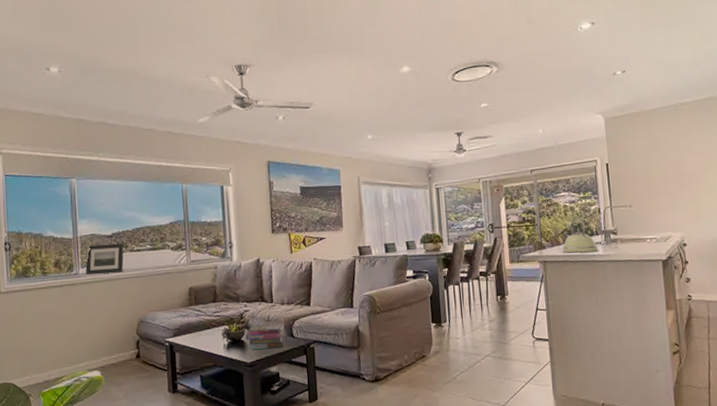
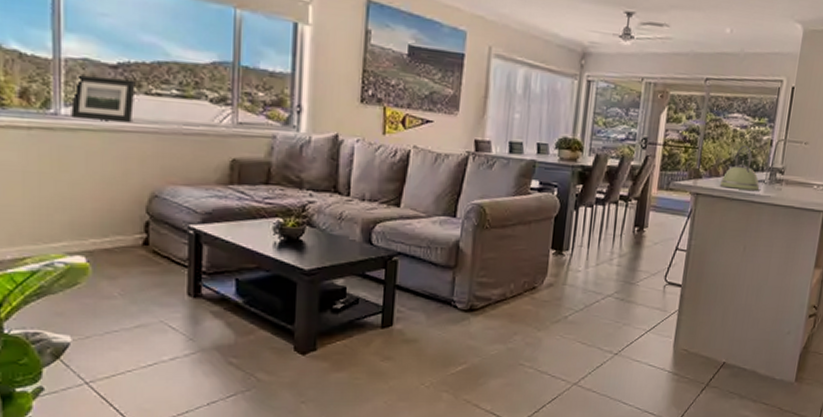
books: present [245,324,285,351] -> none [306,222,362,255]

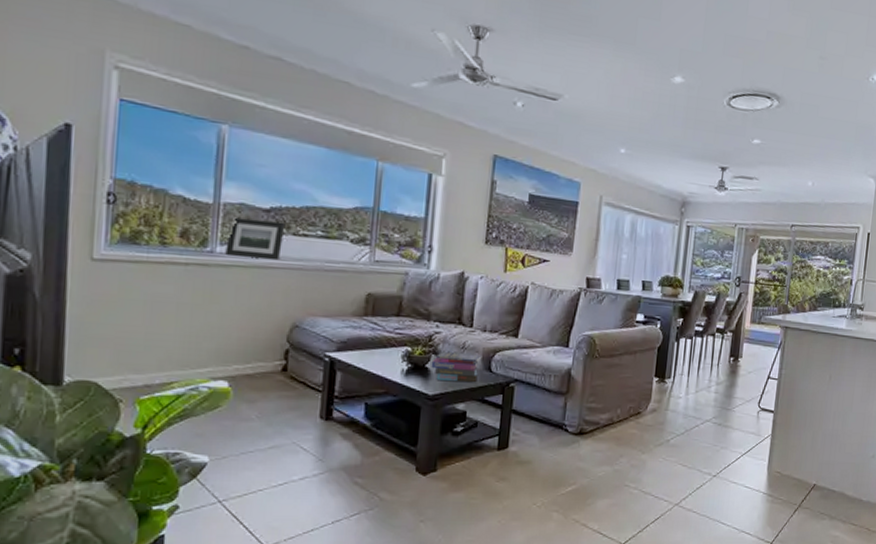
books: none [306,222,362,255] -> present [431,351,482,382]
kettle: present [719,146,760,192] -> none [806,284,843,326]

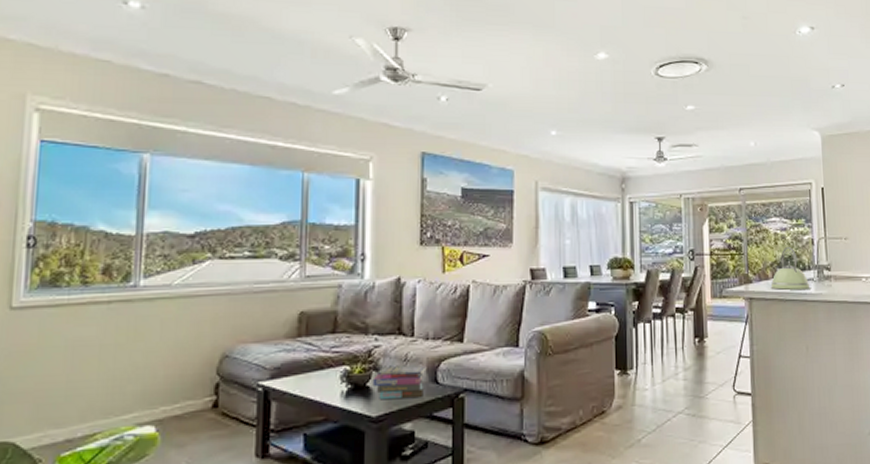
picture frame: present [225,217,286,261] -> none [149,246,211,289]
kettle: none [806,284,843,326] -> present [770,247,811,291]

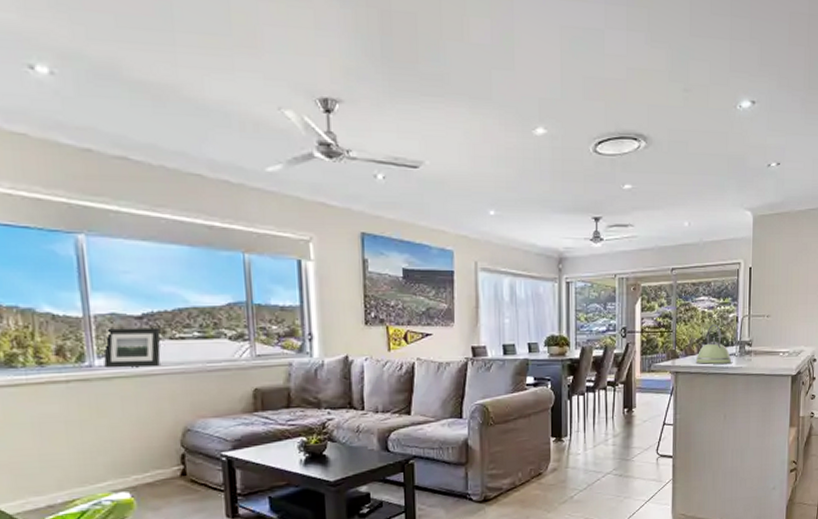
picture frame: none [149,246,211,289] -> present [103,327,161,369]
books: present [372,365,427,400] -> none [328,436,378,467]

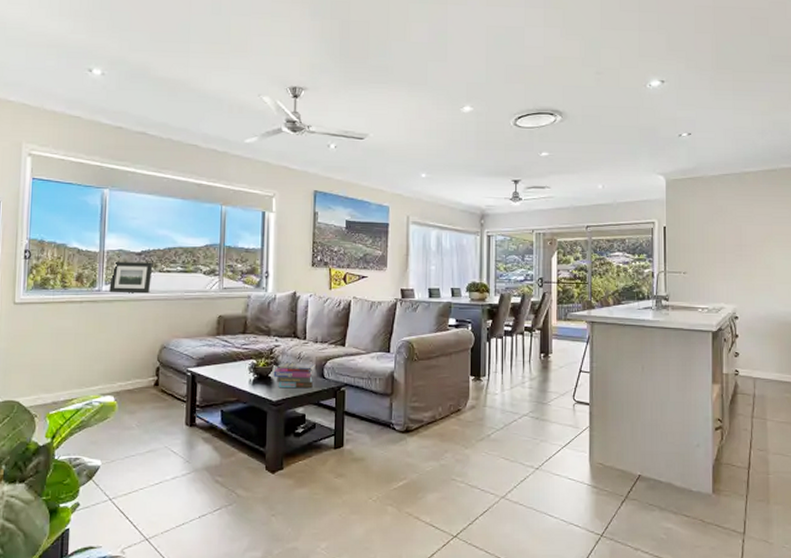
books: none [328,436,378,467] -> present [273,361,316,389]
kettle: present [695,325,732,365] -> none [611,279,649,317]

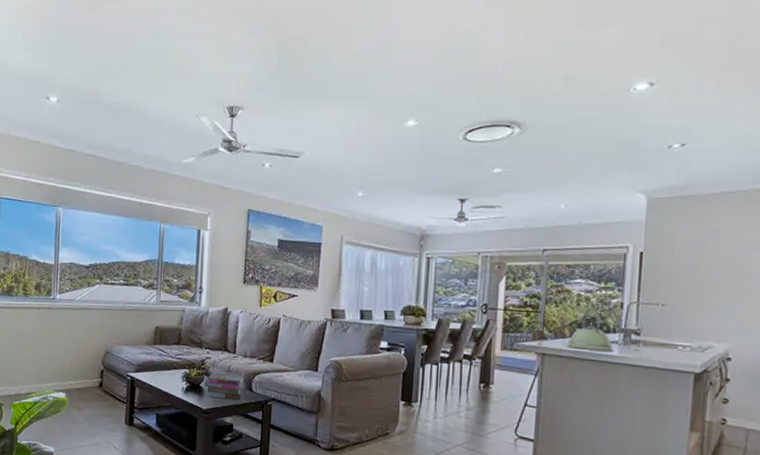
picture frame: present [109,261,153,294] -> none [62,273,99,304]
kettle: none [611,279,649,317] -> present [566,309,613,352]

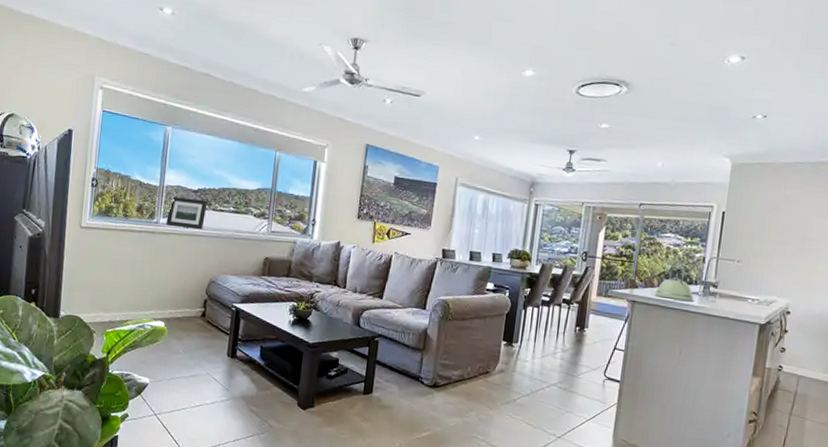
picture frame: none [62,273,99,304] -> present [166,196,208,230]
books: present [204,373,244,400] -> none [312,307,353,335]

